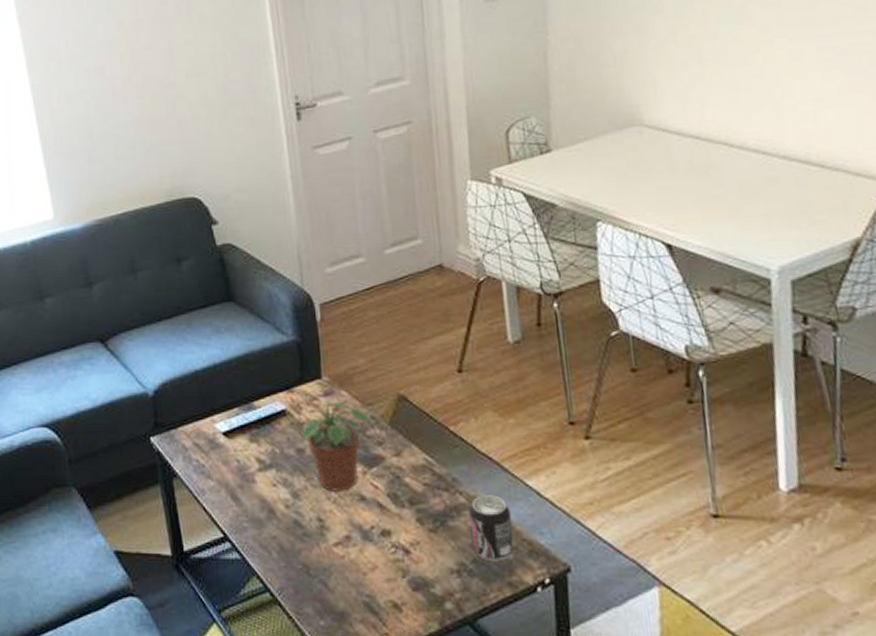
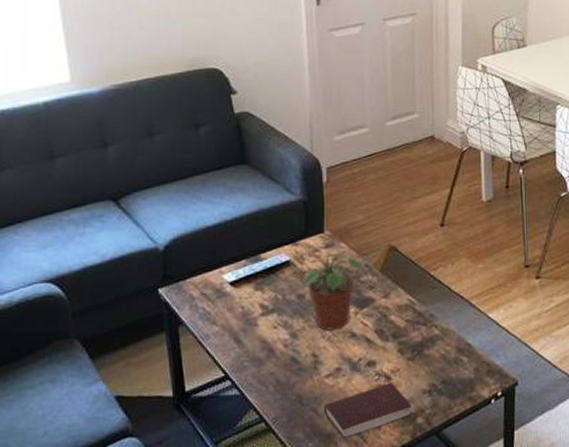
book: none [334,557,439,619] -> present [323,383,412,438]
beverage can: present [469,495,514,562] -> none [441,327,476,382]

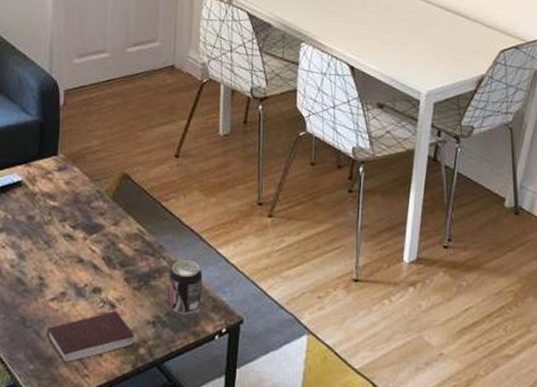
potted plant: present [304,252,364,331] -> none [34,176,95,255]
beverage can: none [441,327,476,382] -> present [168,260,203,315]

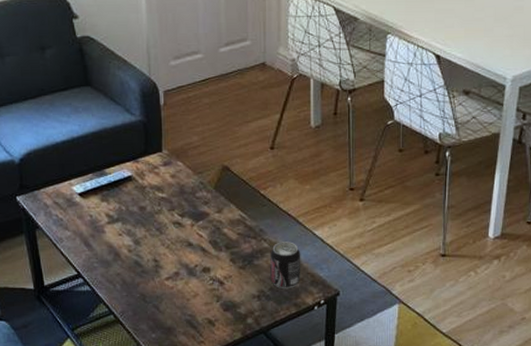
book: present [46,311,135,363] -> none [164,287,243,332]

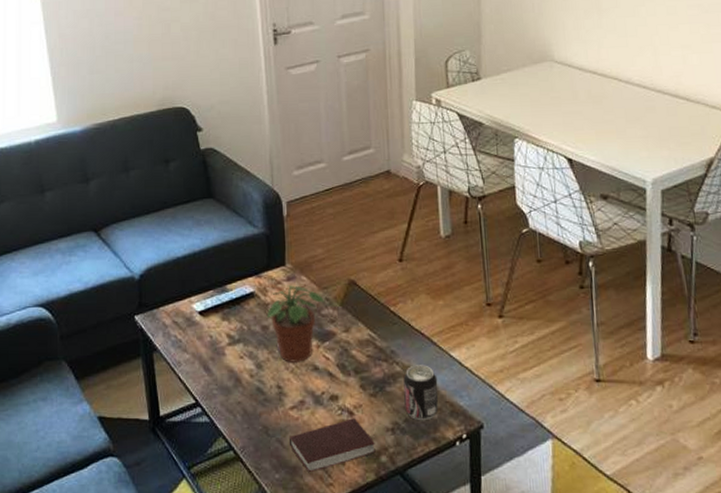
potted plant: none [145,170,199,240] -> present [267,285,324,364]
book: none [164,287,243,332] -> present [289,418,376,472]

